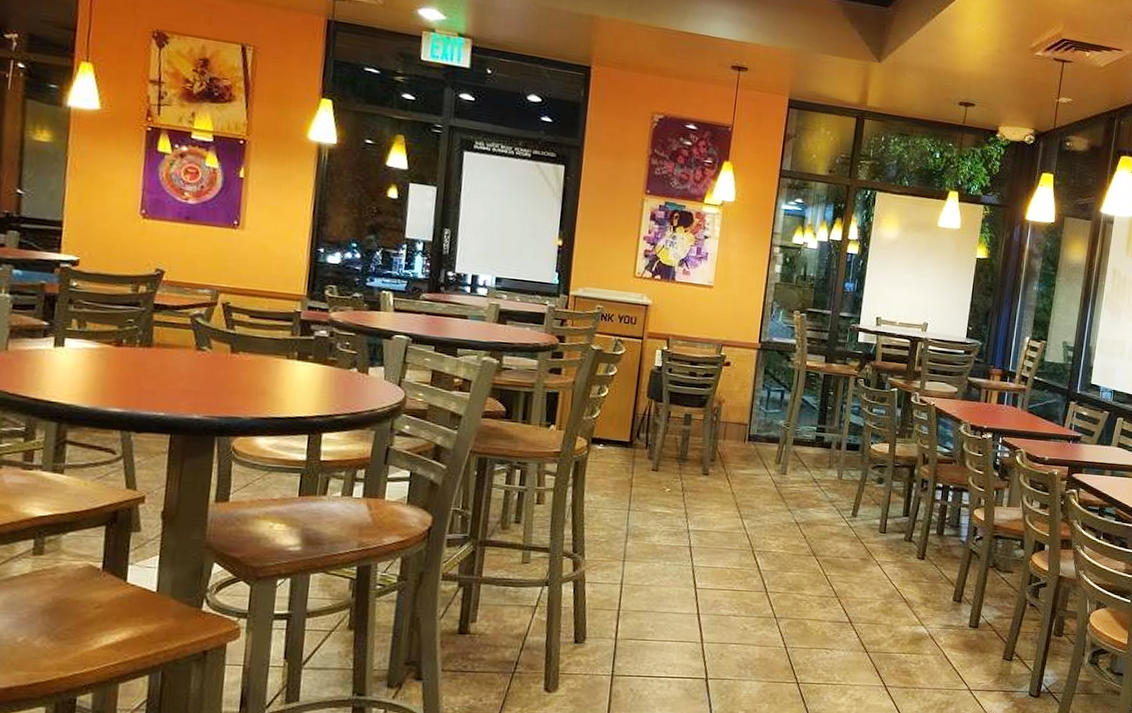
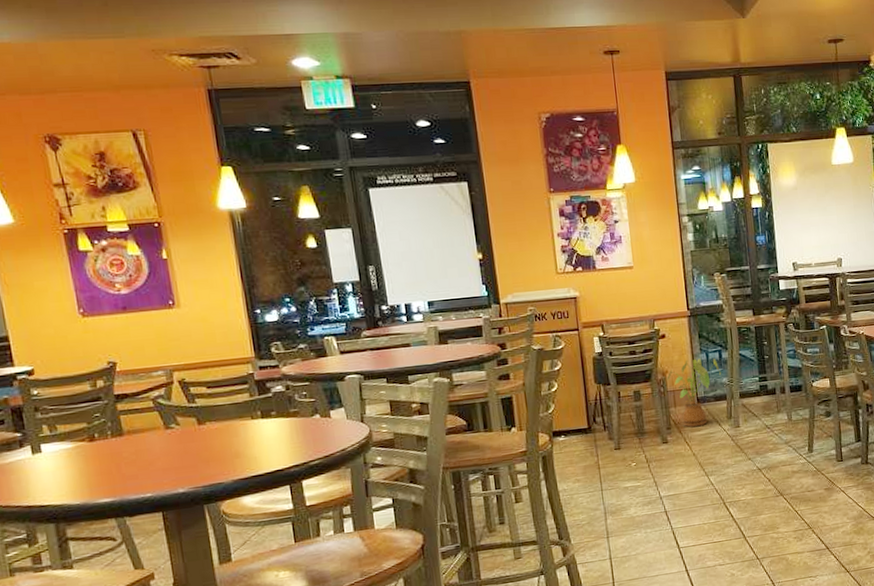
house plant: none [722,393,779,465] -> present [667,358,721,428]

